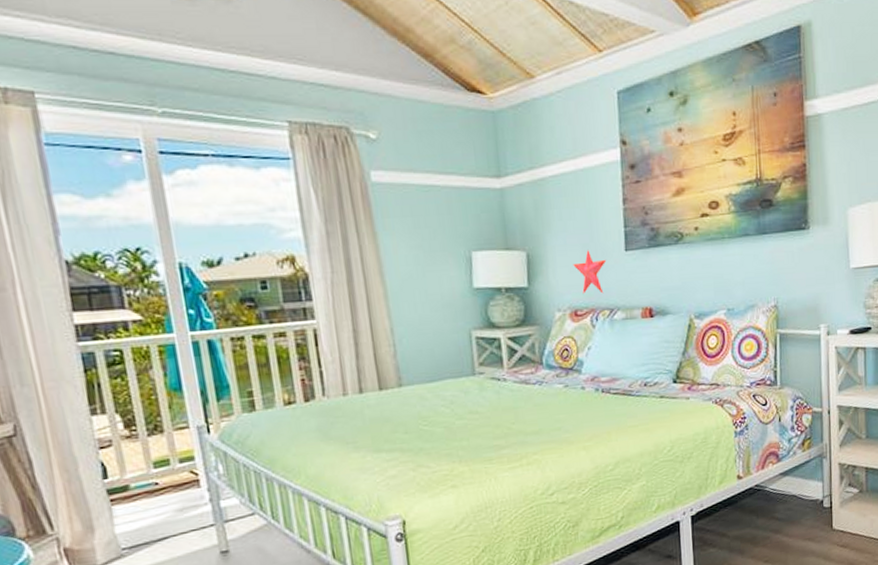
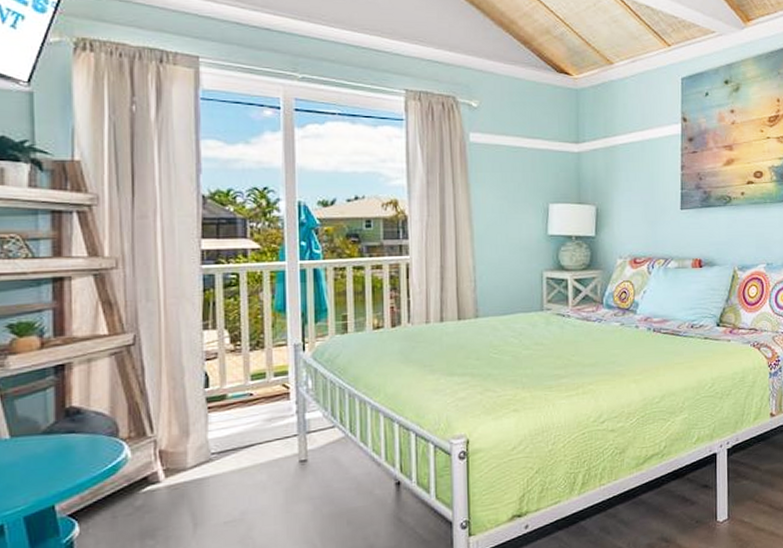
decorative star: present [573,250,607,294] -> none [635,207,664,245]

